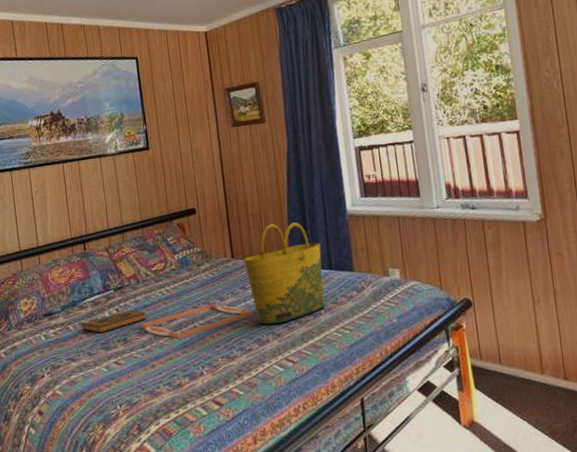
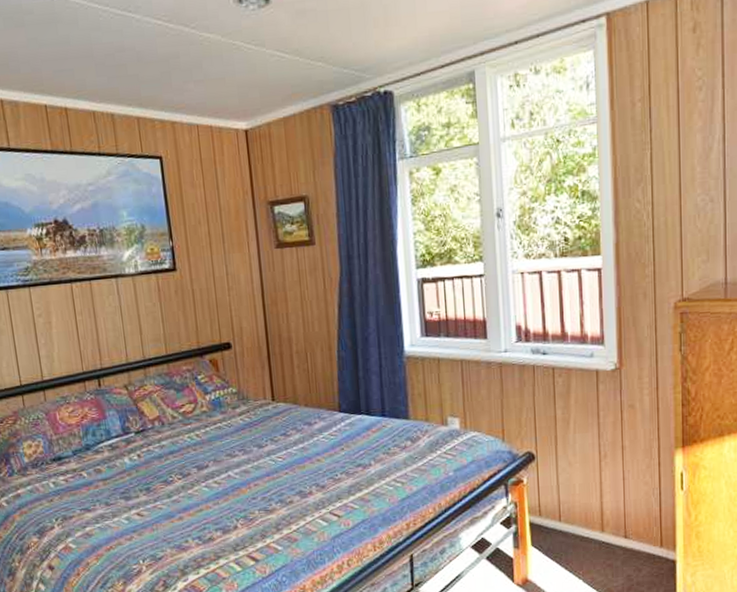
hardback book: present [82,310,147,334] -> none [97,456,174,482]
serving tray: present [140,303,253,339] -> none [166,451,295,490]
tote bag: present [243,222,326,324] -> none [285,362,376,475]

